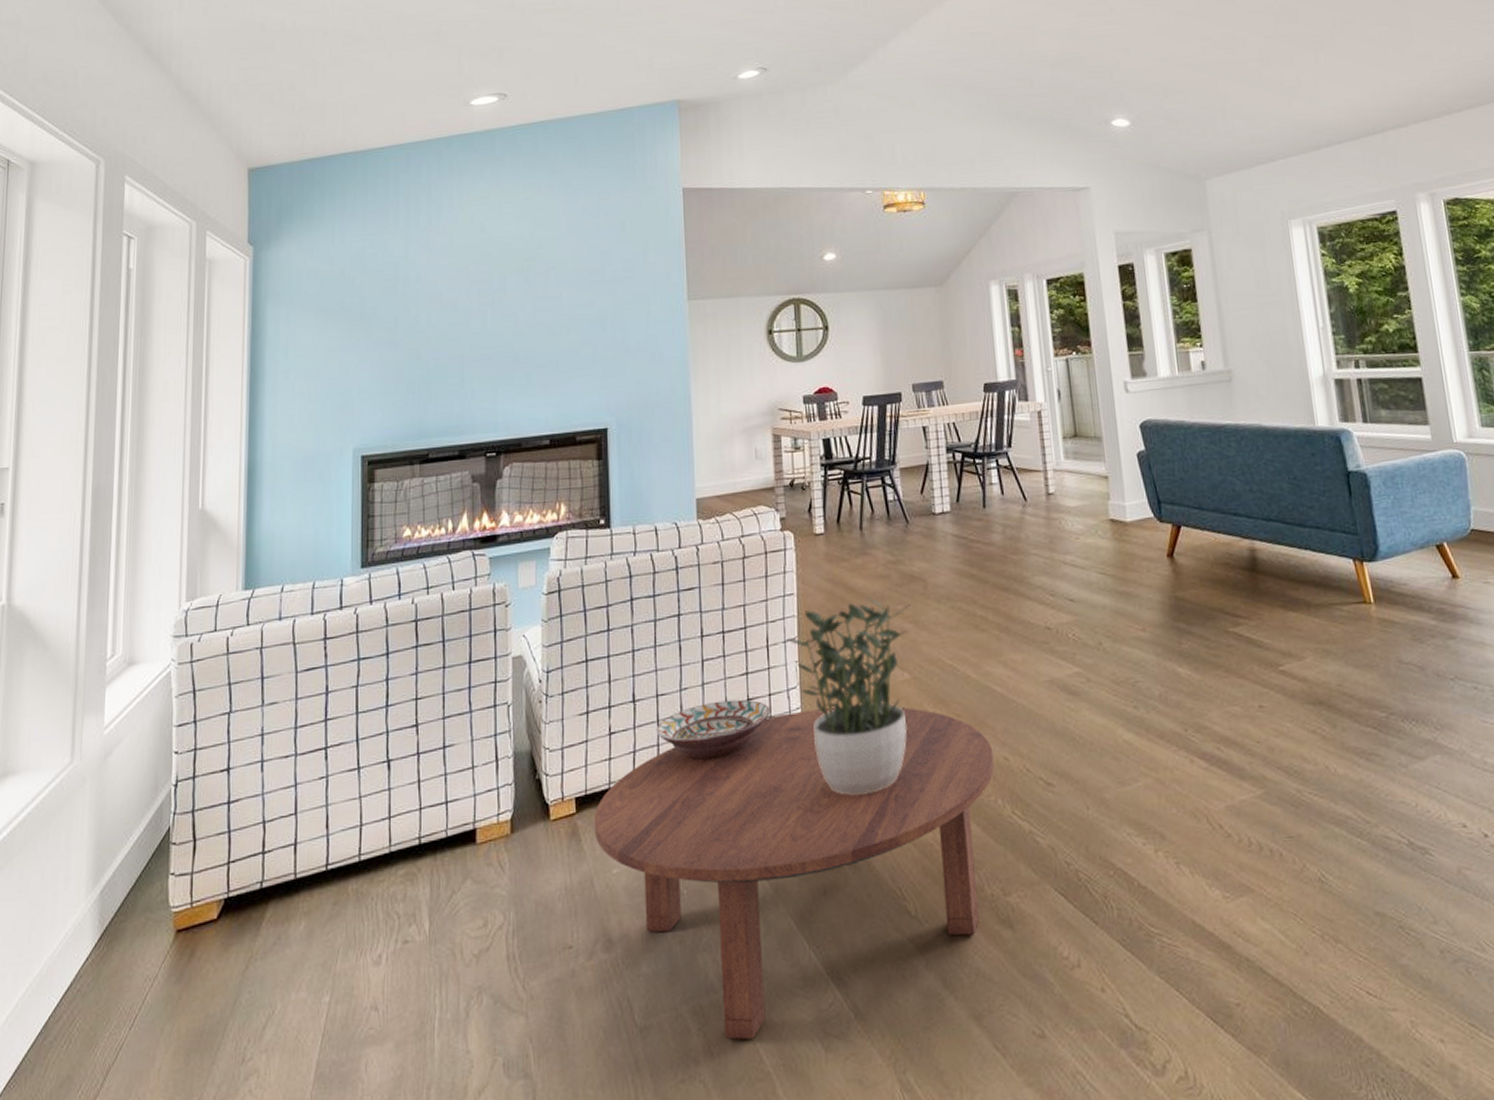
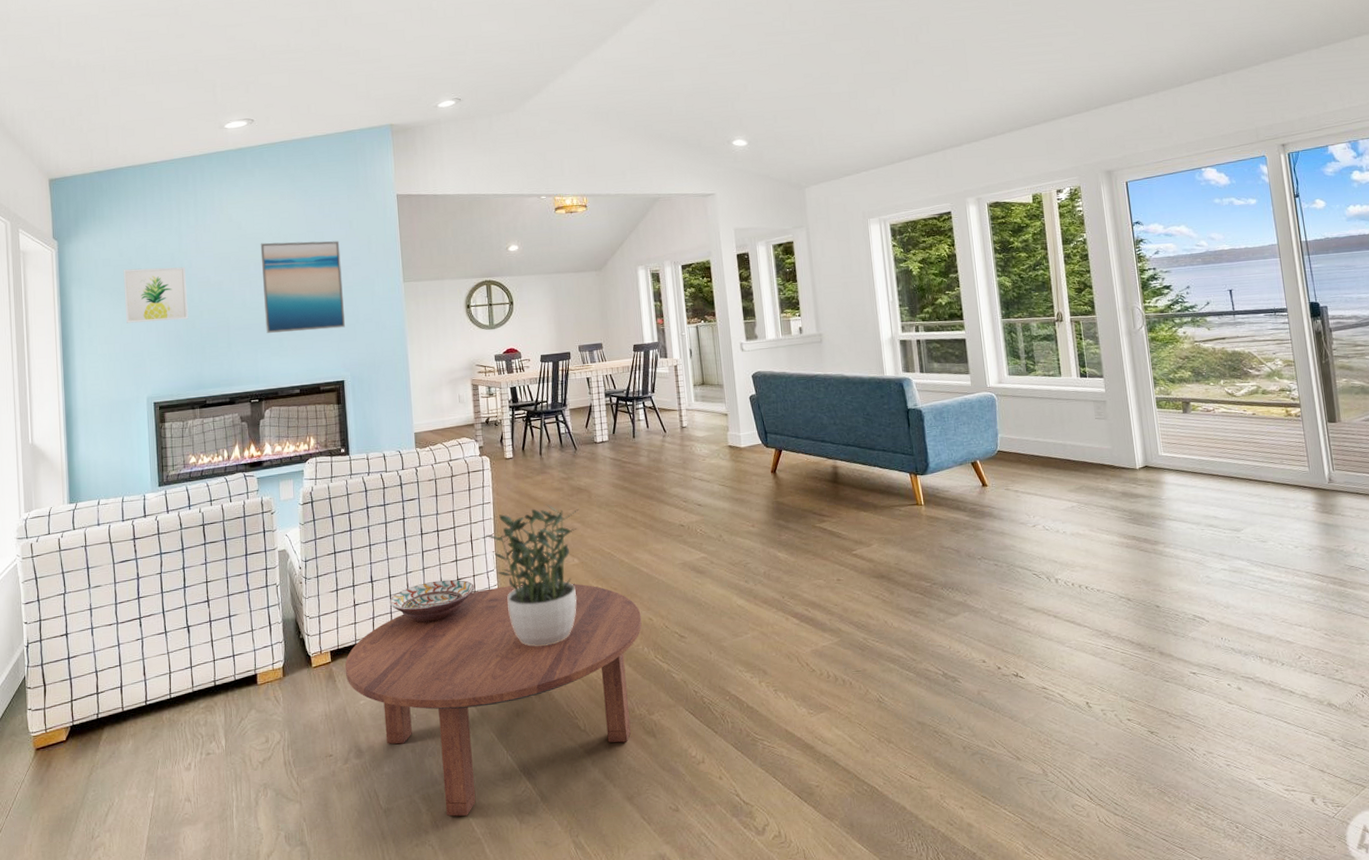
wall art: none [332,279,413,352] -> present [123,267,189,323]
wall art: none [507,247,612,366] -> present [260,241,346,333]

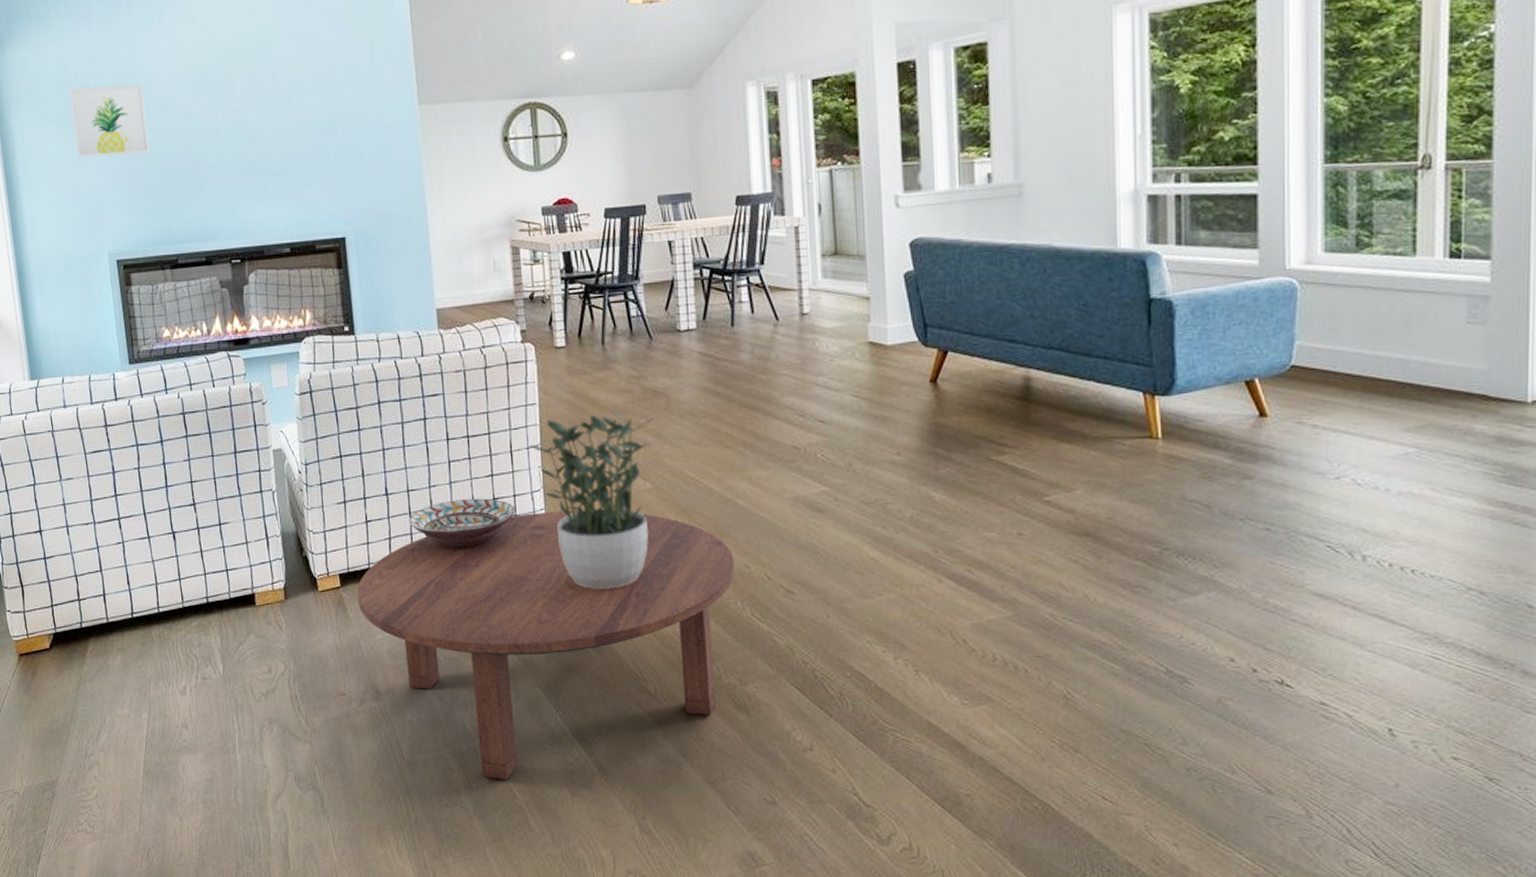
wall art: present [260,241,346,333] -> none [232,47,345,173]

